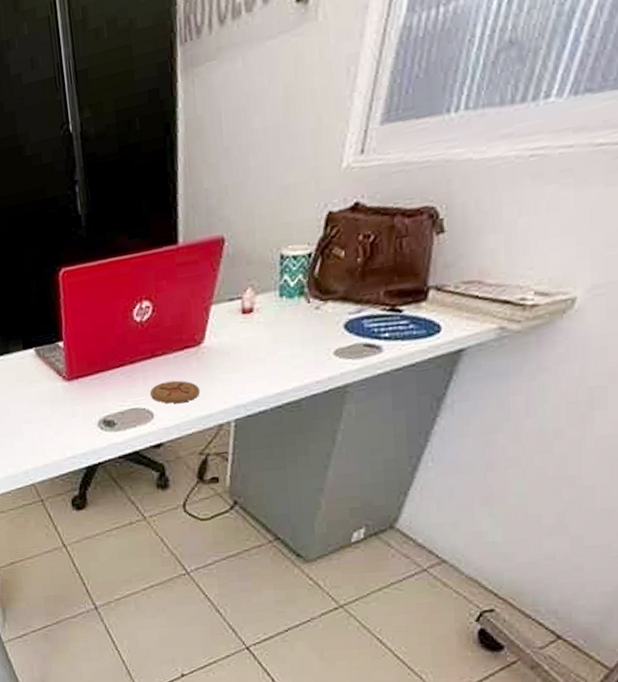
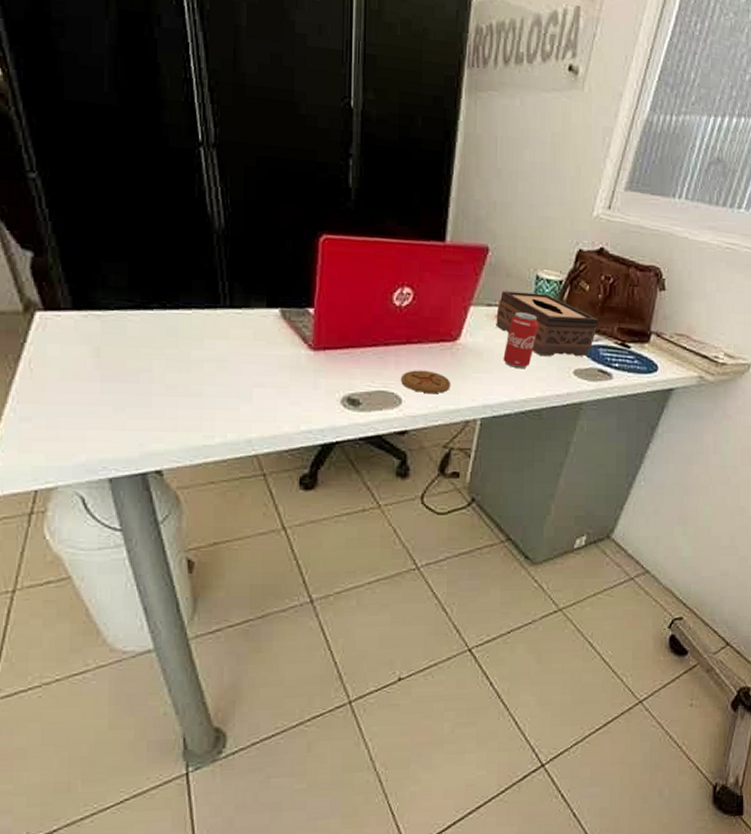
tissue box: none [239,272,359,342] -> present [496,291,598,356]
beverage can: none [252,298,288,361] -> present [503,311,538,369]

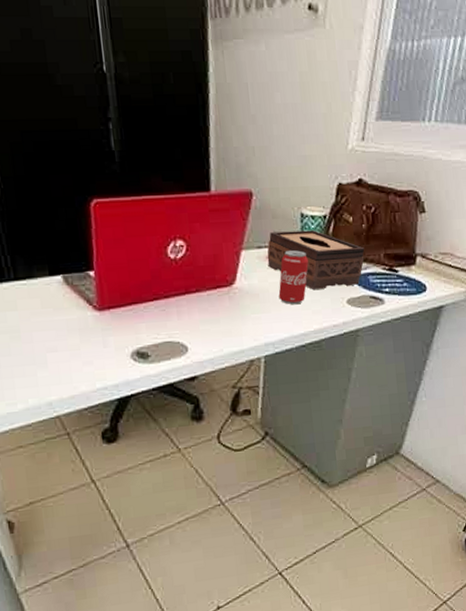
coaster: present [401,370,451,393] -> none [185,317,233,339]

